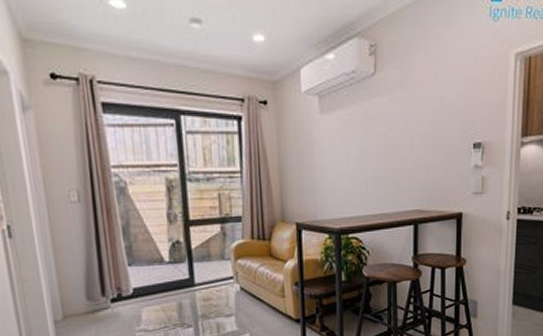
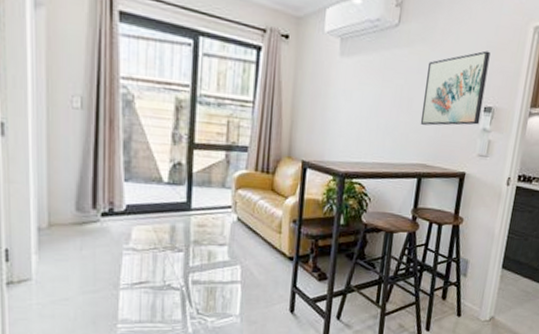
wall art: none [409,86,473,170] -> present [420,50,490,126]

